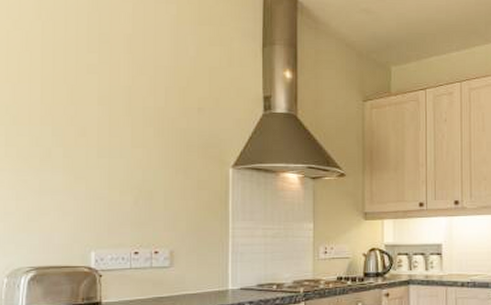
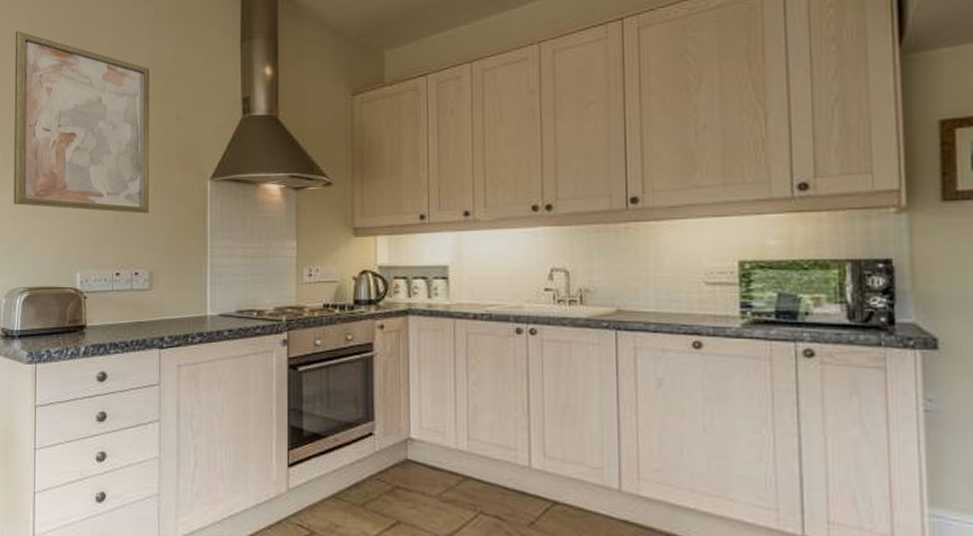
wall art: none [17,13,171,197] -> present [13,31,149,214]

